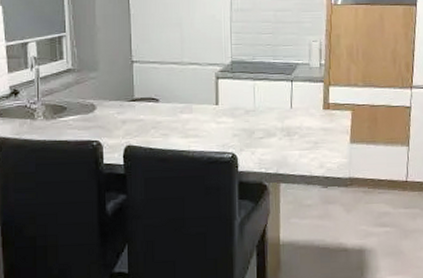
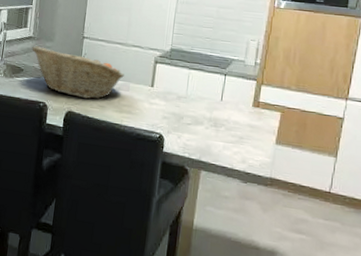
fruit basket: none [73,78,185,129] -> present [32,46,124,100]

